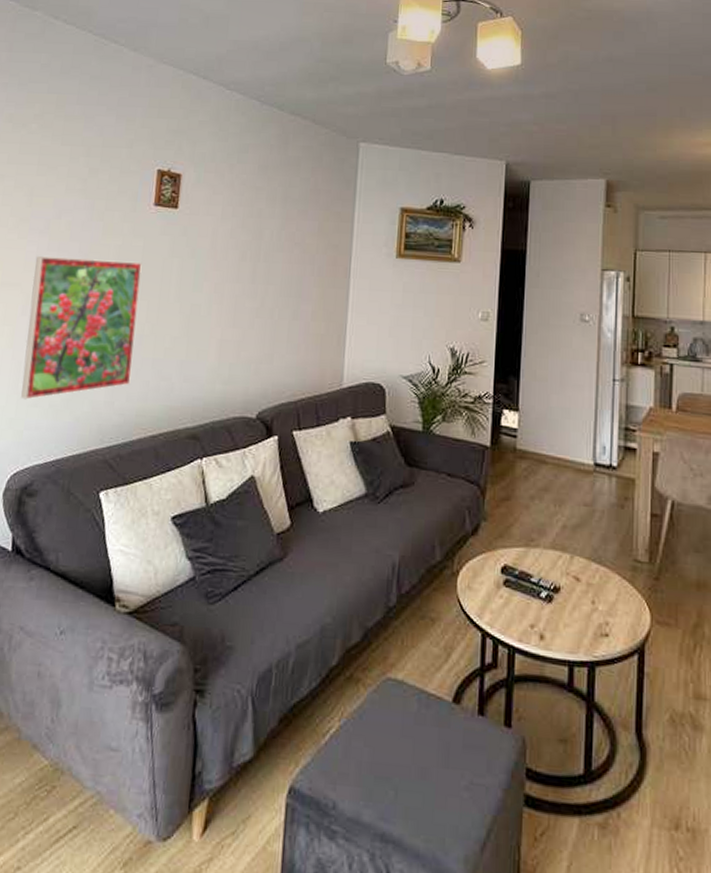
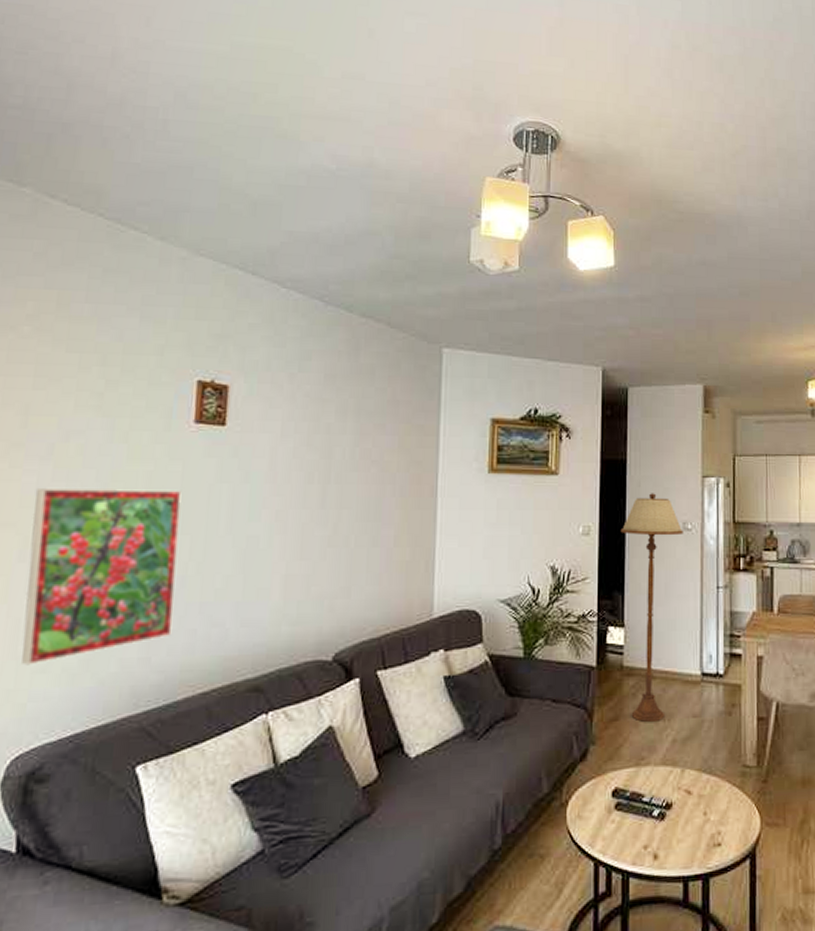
floor lamp: none [518,283,580,506] -> present [620,493,683,722]

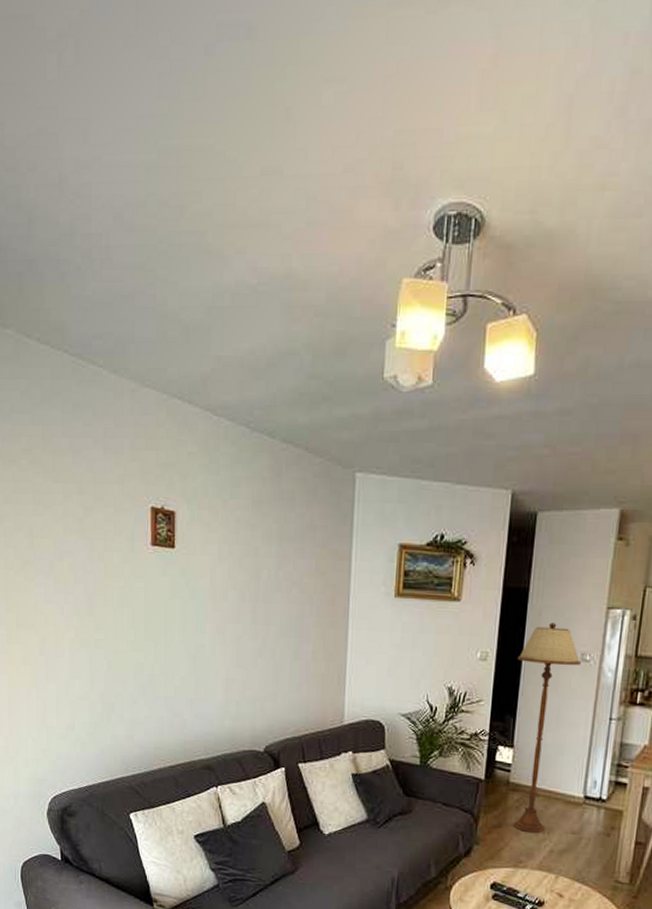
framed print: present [22,487,182,666] -> none [45,598,147,733]

